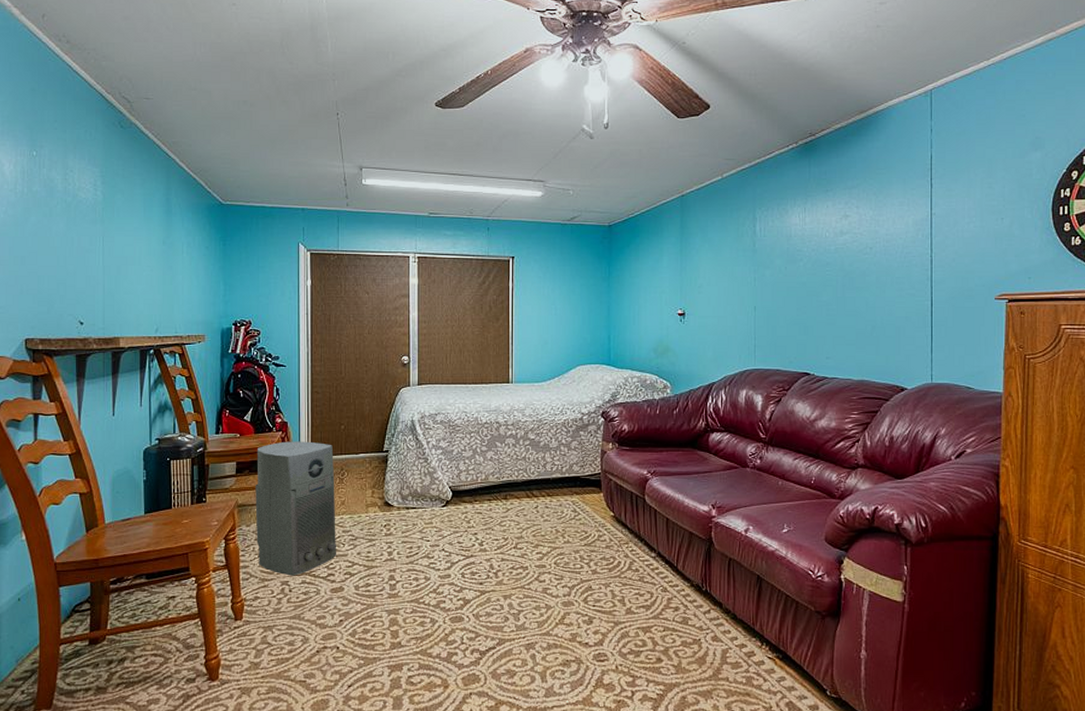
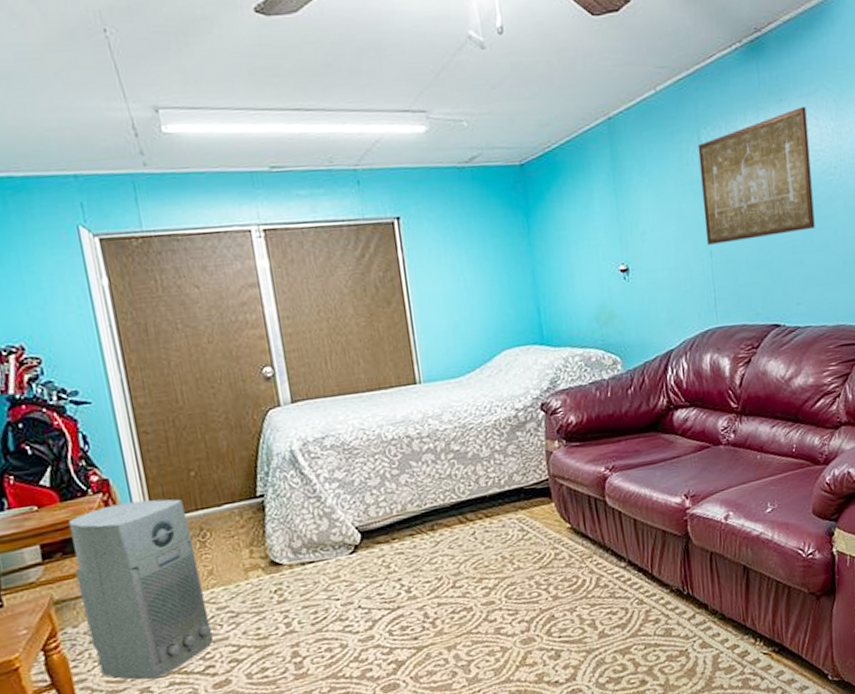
wall art: none [752,197,849,301] -> present [697,106,815,245]

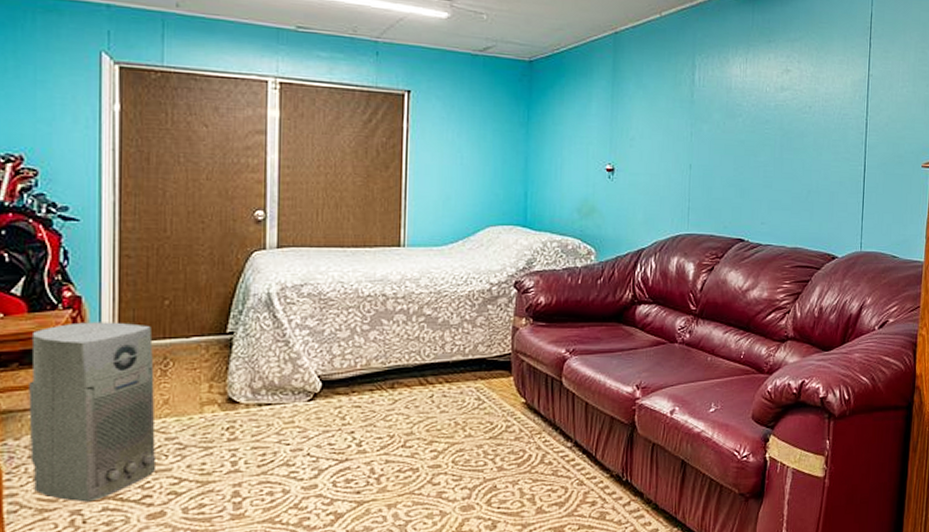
wall art: present [697,106,815,245] -> none [688,49,791,159]

